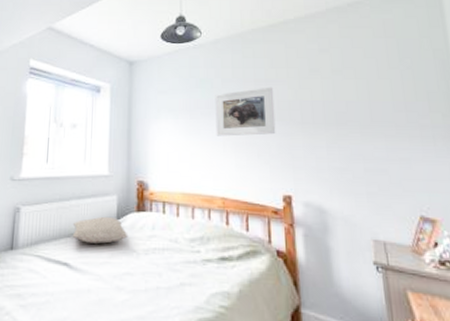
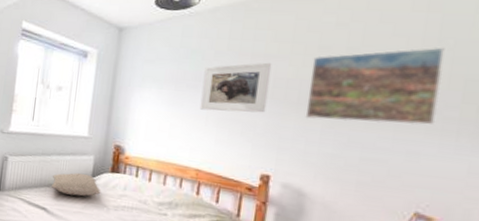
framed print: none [306,65,415,137] -> present [305,46,445,125]

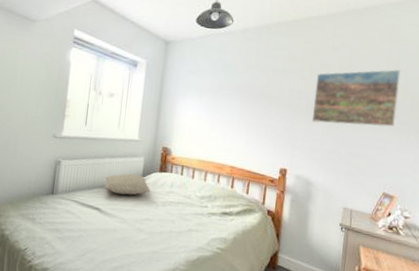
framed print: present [199,62,272,113] -> none [233,76,288,118]

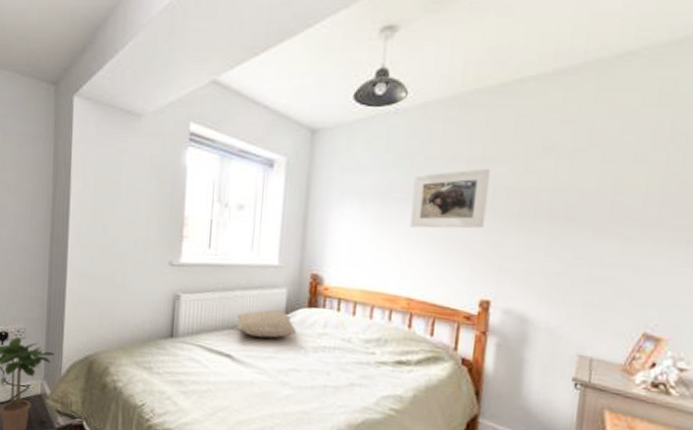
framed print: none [233,76,288,118] -> present [409,168,491,229]
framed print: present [311,69,401,127] -> none [528,145,676,236]

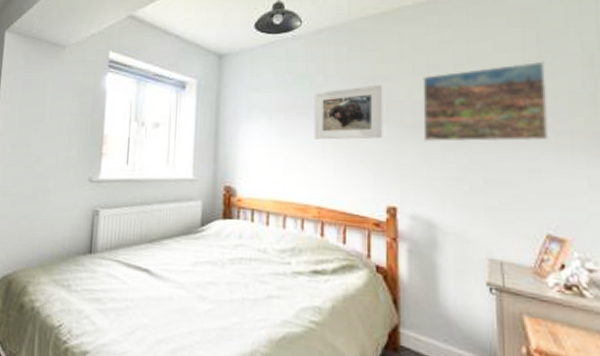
pillow: present [235,310,297,339] -> none [153,222,213,251]
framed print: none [528,145,676,236] -> present [423,61,550,142]

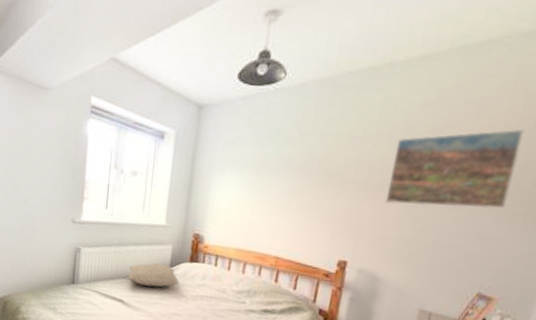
pillow: none [153,222,213,251] -> present [127,263,180,287]
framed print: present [313,84,383,140] -> none [281,144,357,199]

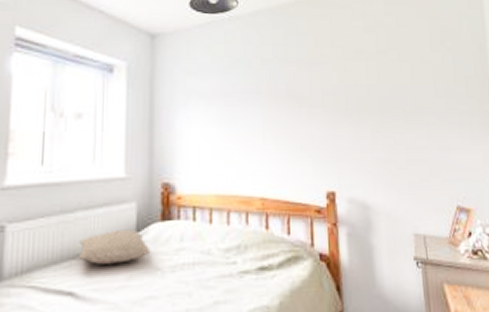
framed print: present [385,128,524,209] -> none [352,48,454,125]

